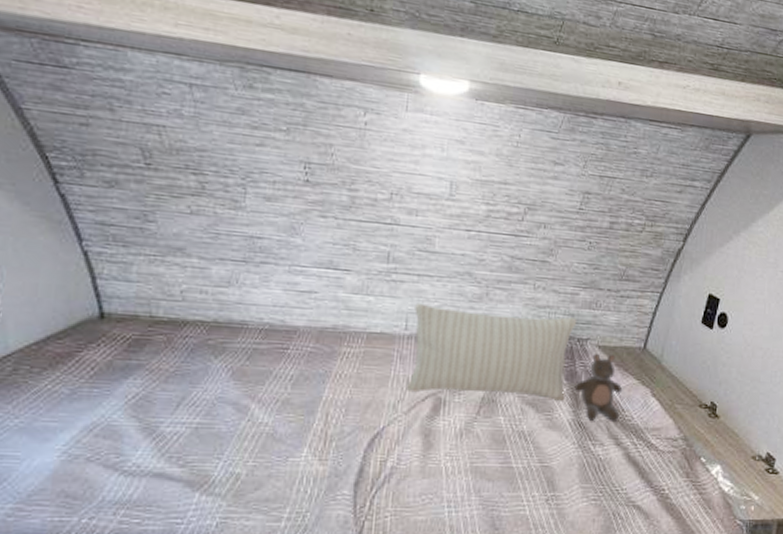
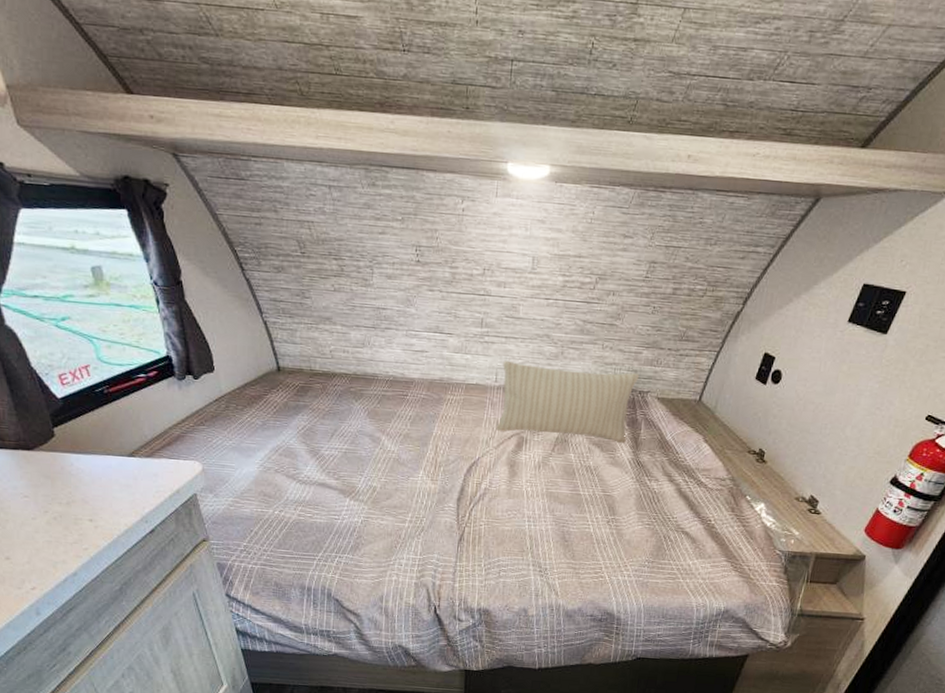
stuffed bear: present [574,354,623,421] -> none [634,404,678,462]

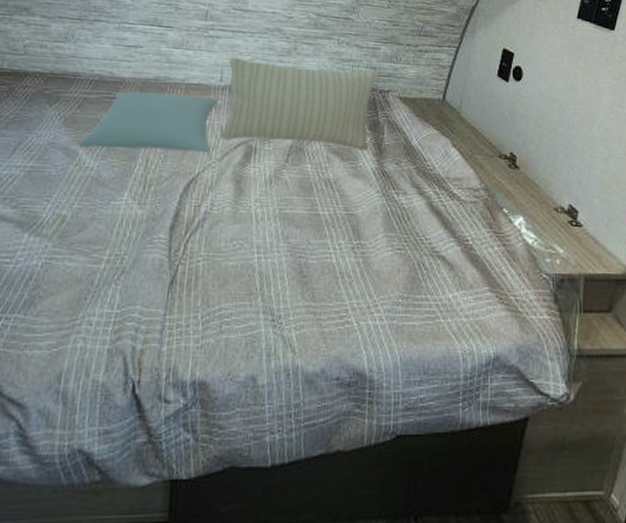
pillow: none [381,389,494,442] -> present [78,91,218,153]

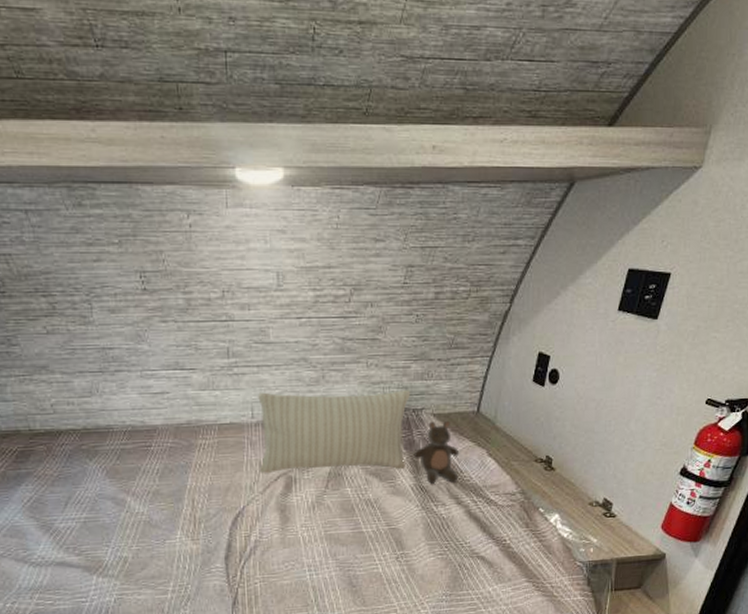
pillow: present [78,91,218,153] -> none [125,434,253,495]
stuffed bear: none [377,105,424,171] -> present [413,420,460,484]

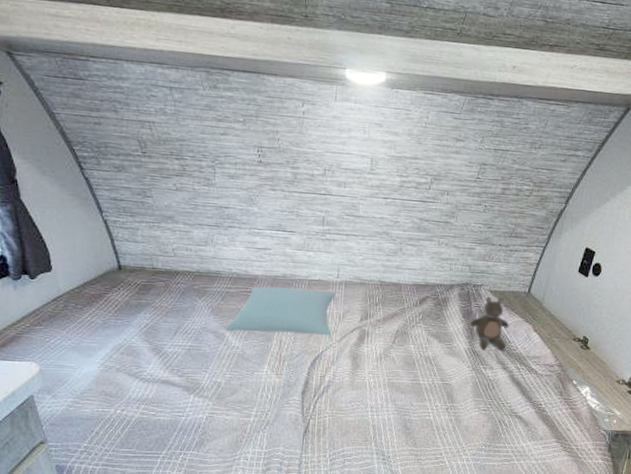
pillow: none [125,434,253,495] -> present [225,286,336,336]
pillow: present [258,390,411,474] -> none [339,257,474,334]

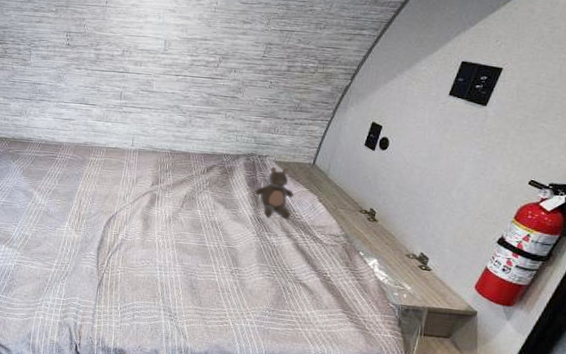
pillow: present [225,286,336,336] -> none [33,152,131,198]

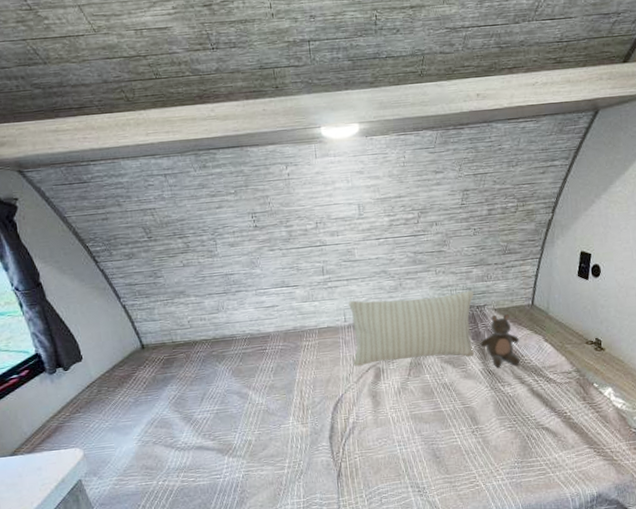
pillow: none [132,127,259,201] -> present [349,290,474,367]

